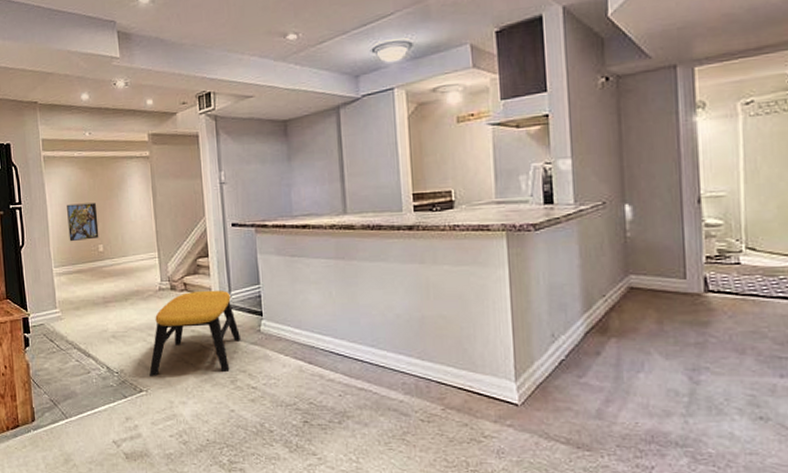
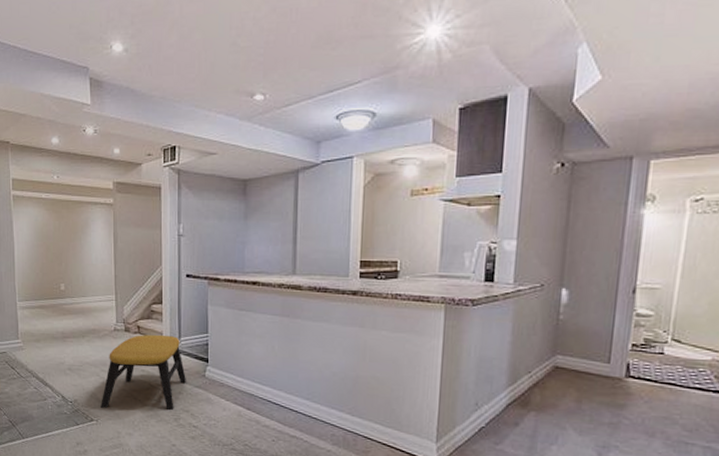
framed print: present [67,202,99,242] -> none [33,243,61,279]

